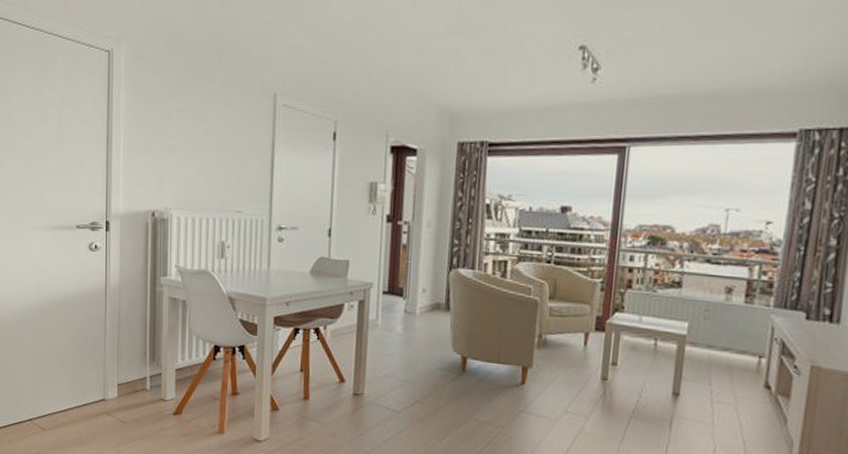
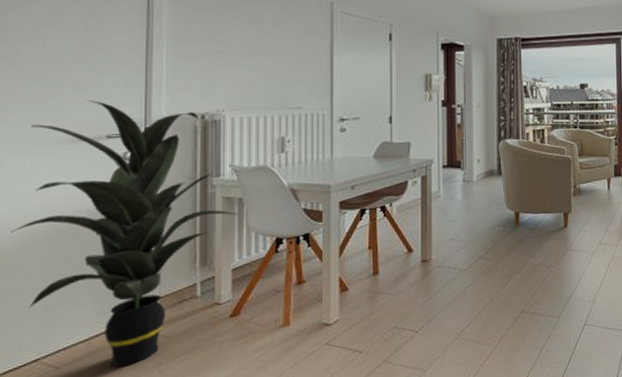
indoor plant: none [10,190,182,440] -> present [11,100,239,367]

